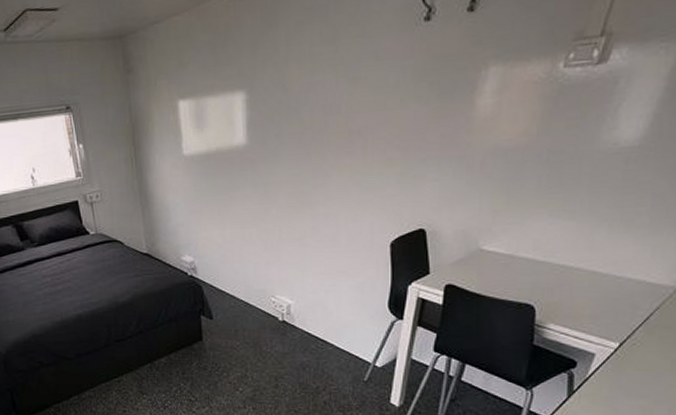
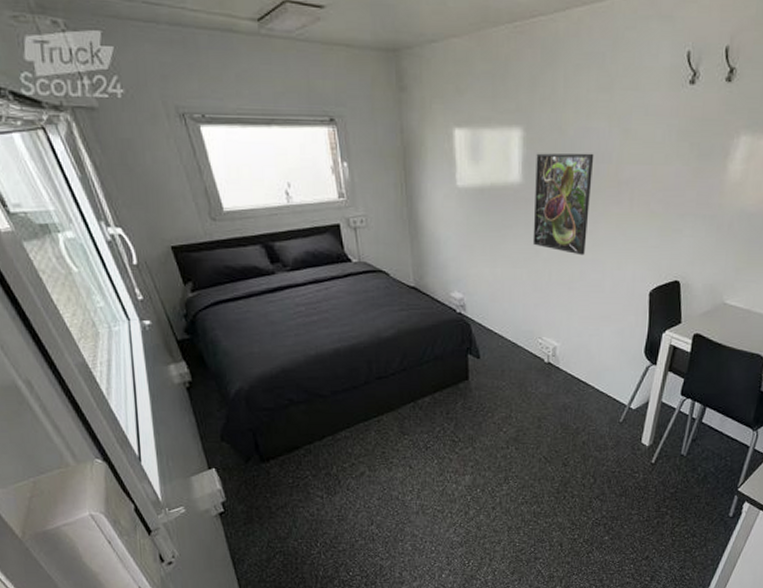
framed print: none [260,106,322,211] -> present [532,153,594,256]

